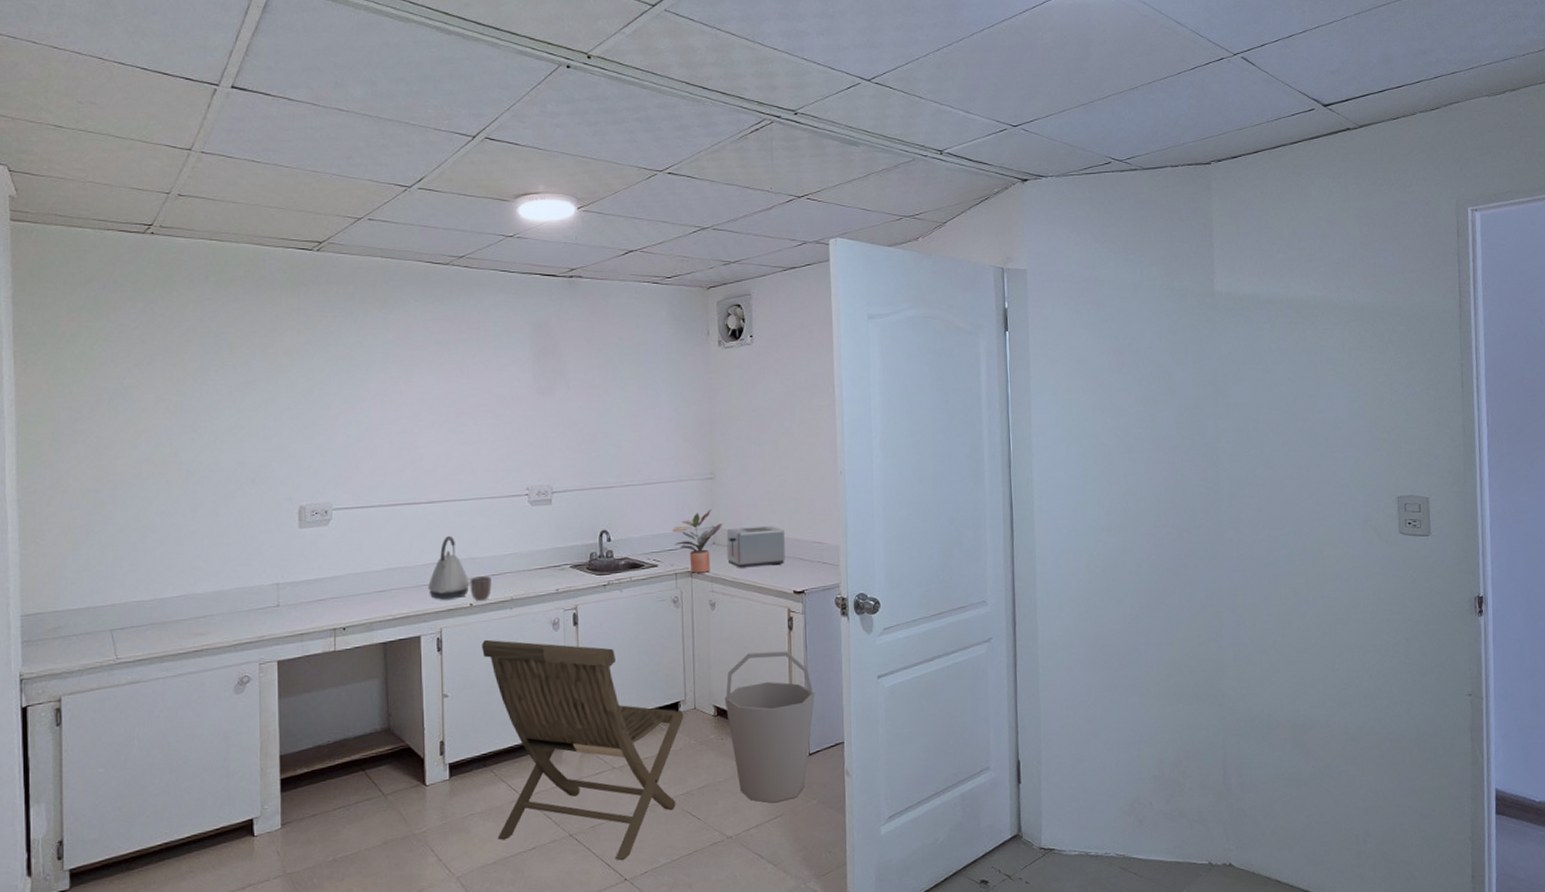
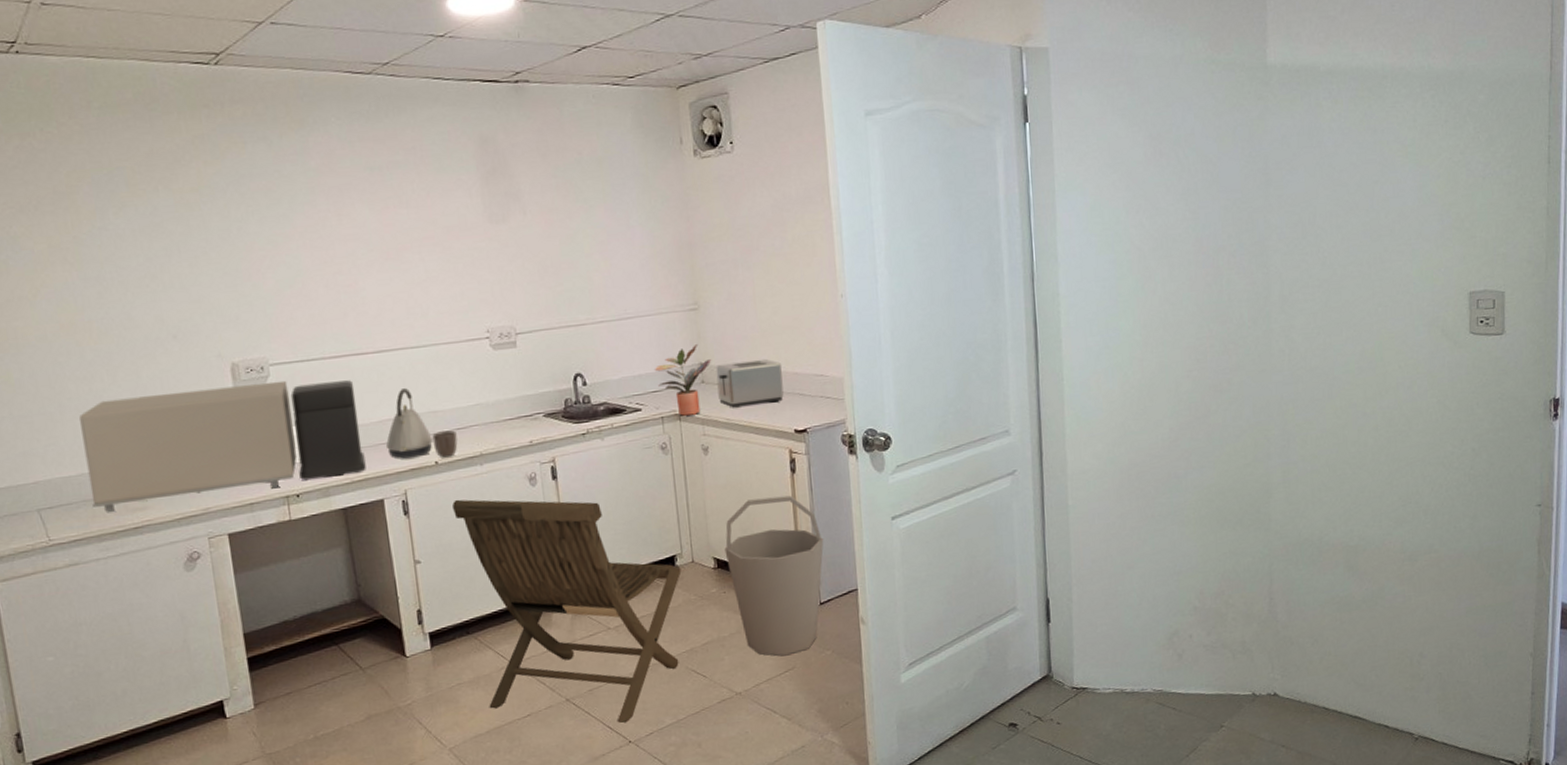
microwave: none [160,524,348,636] -> present [79,380,297,513]
coffee maker: none [347,526,408,616] -> present [290,380,366,481]

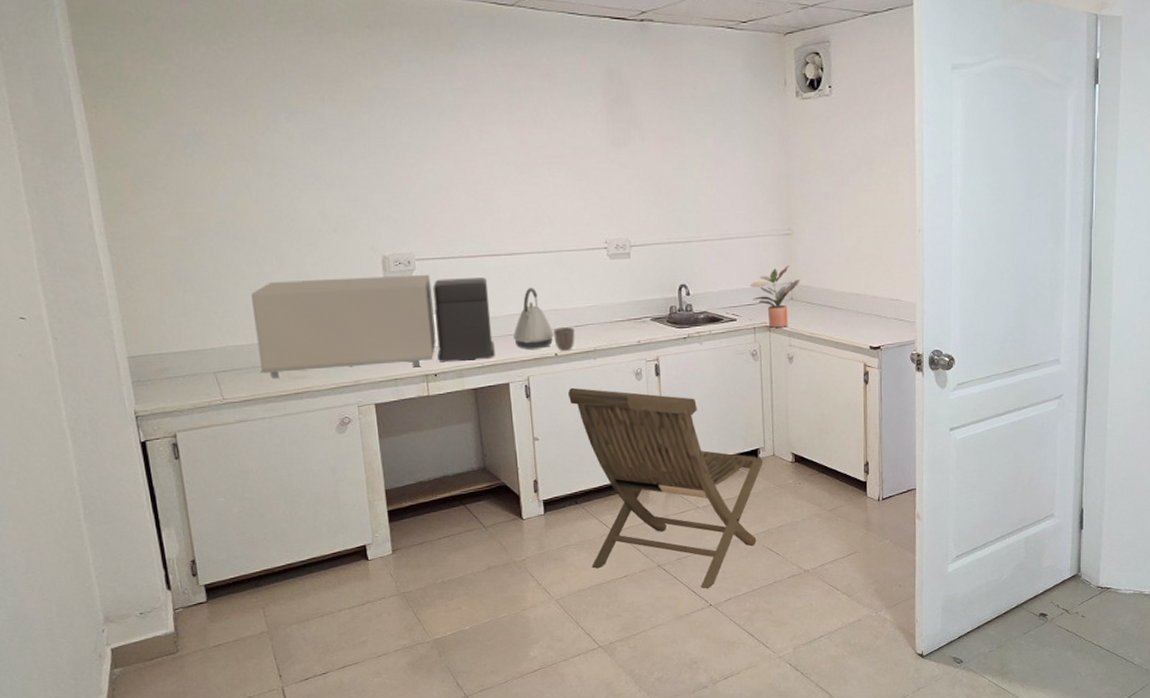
toaster: present [715,358,784,408] -> none [804,282,863,324]
bucket: present [724,495,824,657] -> none [802,403,889,542]

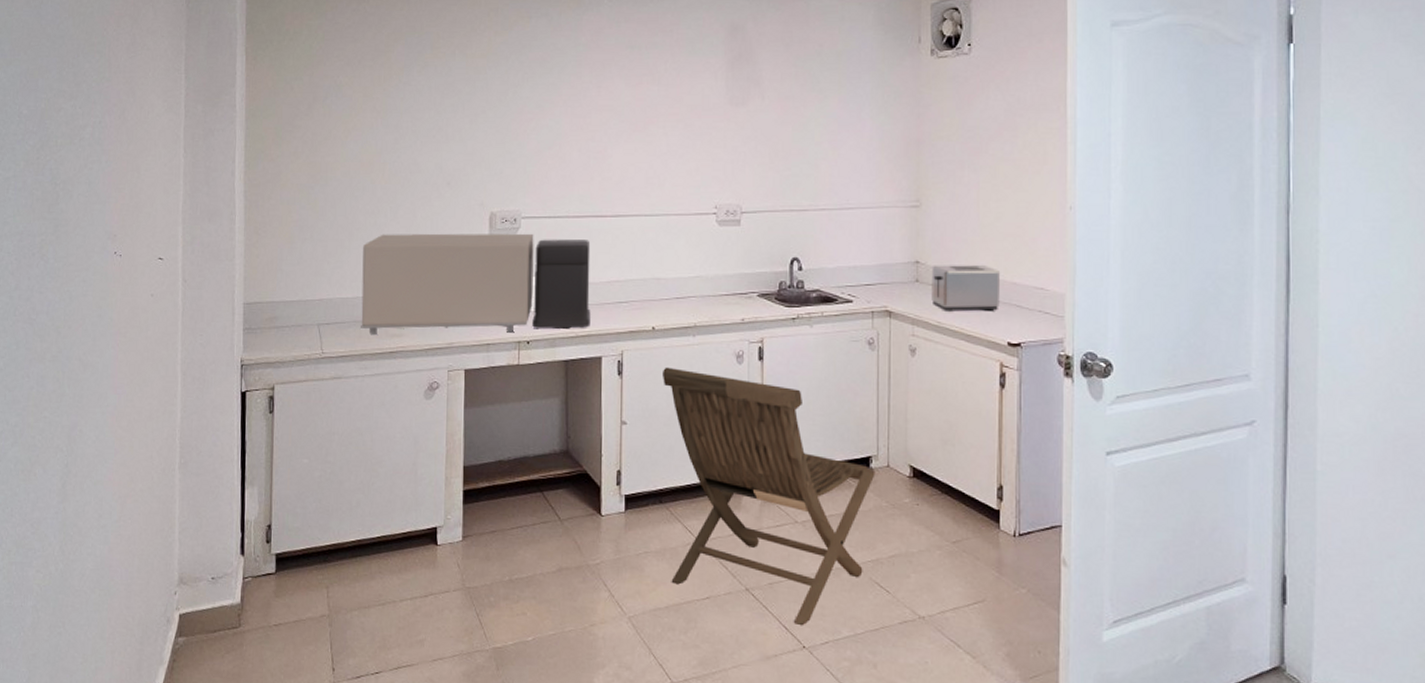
kettle: present [512,288,554,349] -> none [610,253,653,321]
mug: present [553,327,575,351] -> none [653,298,675,325]
potted plant: present [750,266,801,328] -> none [871,242,928,313]
toaster: none [804,282,863,324] -> present [931,264,1001,312]

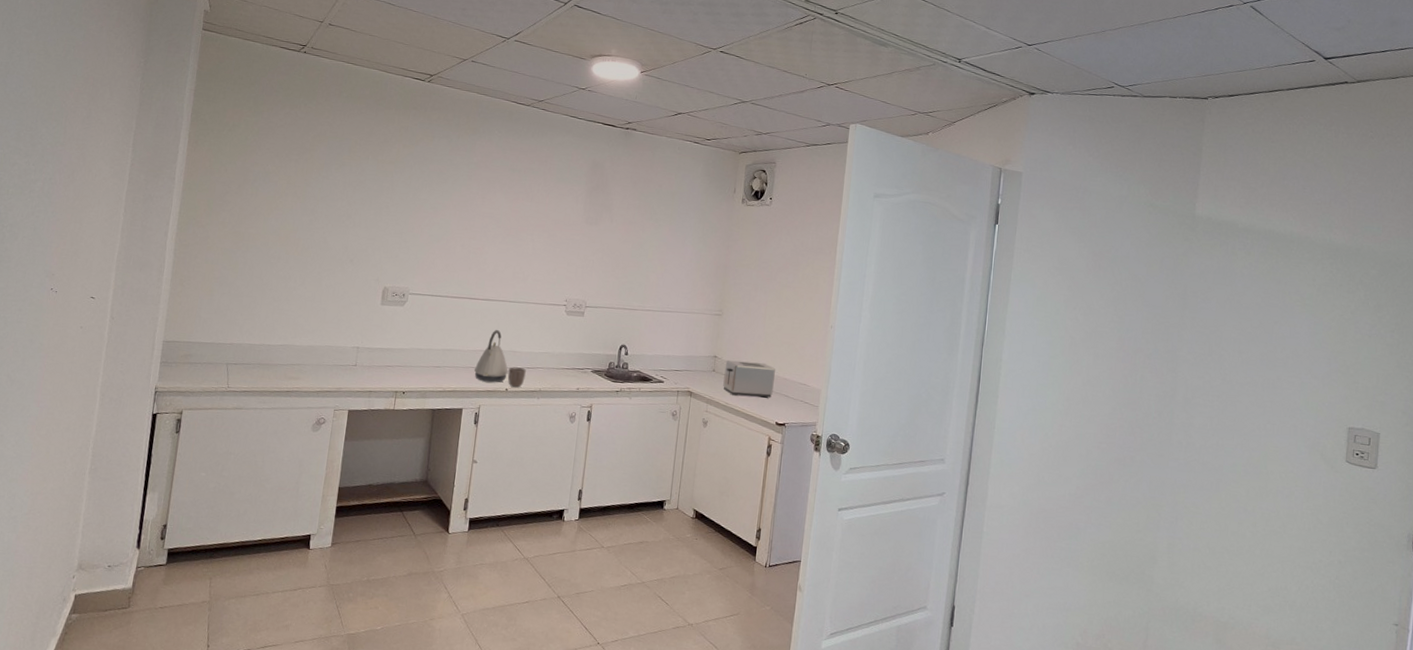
microwave: present [361,233,534,336] -> none [264,295,418,384]
coffee maker: present [532,239,591,330] -> none [408,312,463,385]
kettle: none [610,253,653,321] -> present [474,330,508,383]
mug: none [653,298,675,325] -> present [507,367,526,388]
folding chair: present [663,367,875,626] -> none [499,420,667,627]

